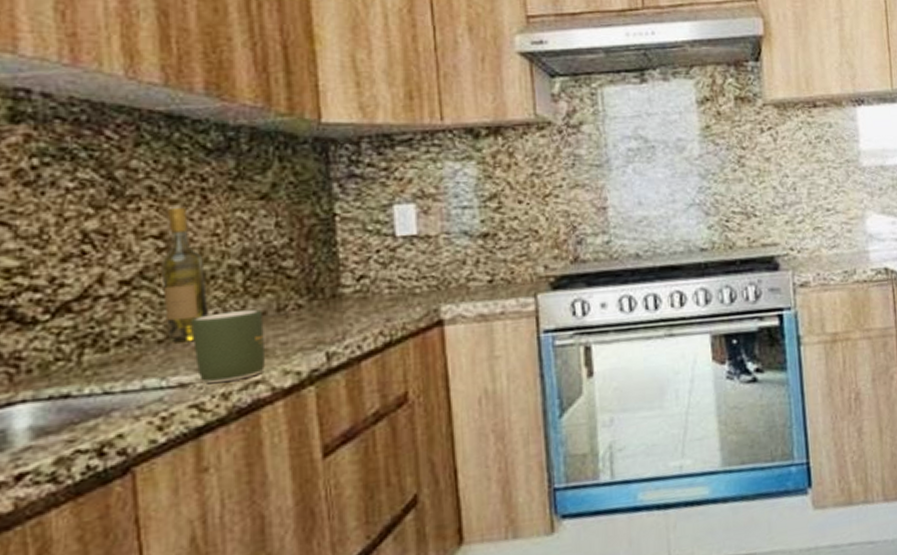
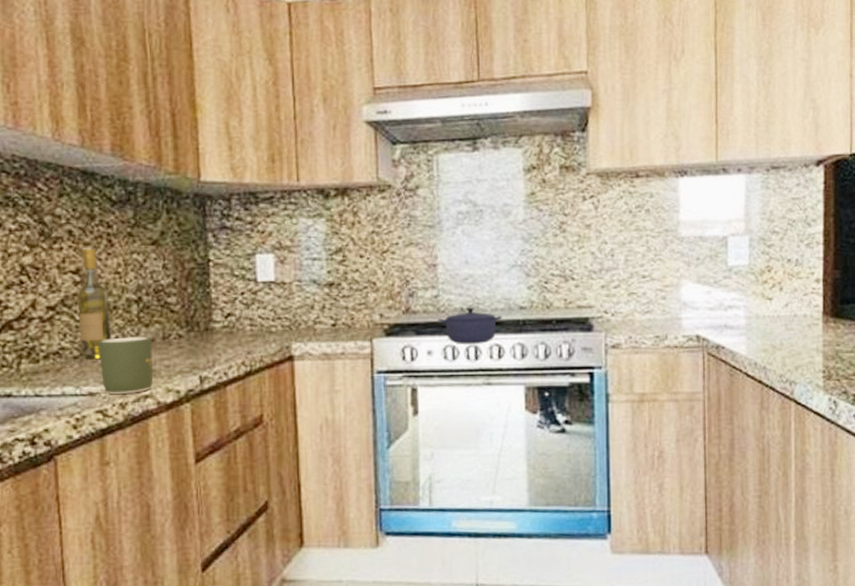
cooking pot: none [611,251,682,294] -> present [438,306,502,344]

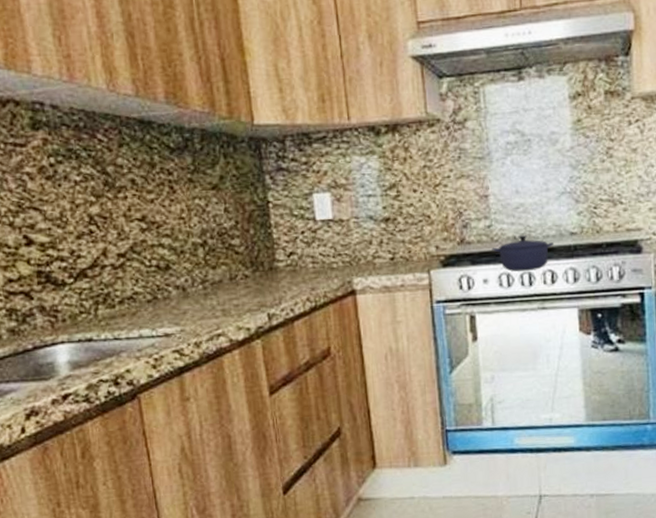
bottle: present [77,248,112,360] -> none [144,196,182,303]
mug: present [98,337,152,395] -> none [169,278,224,335]

